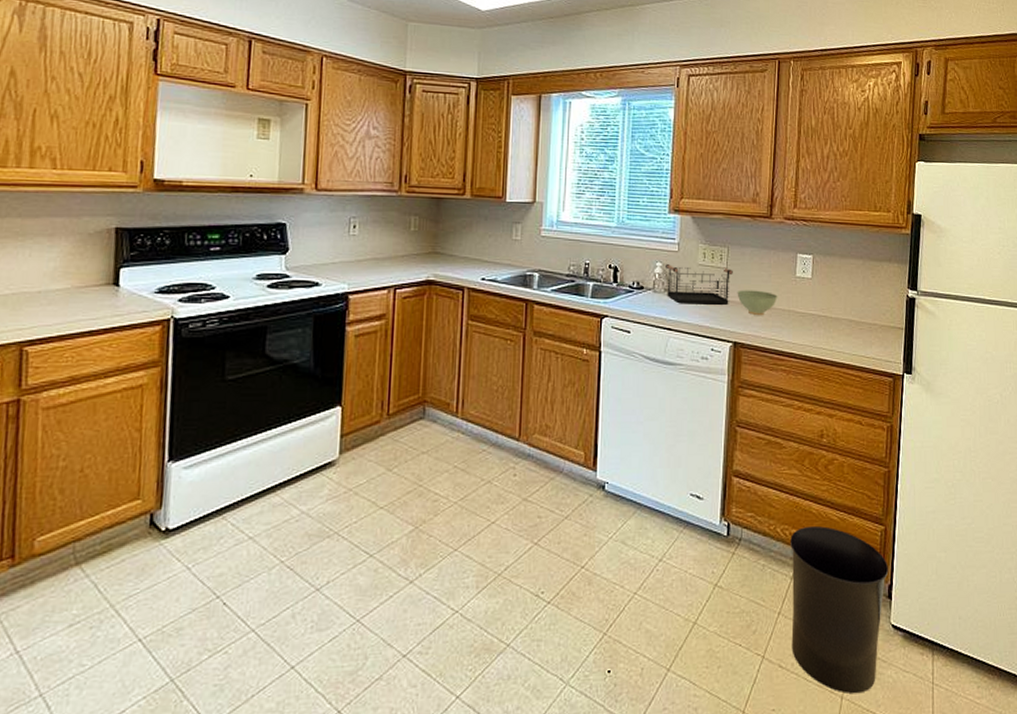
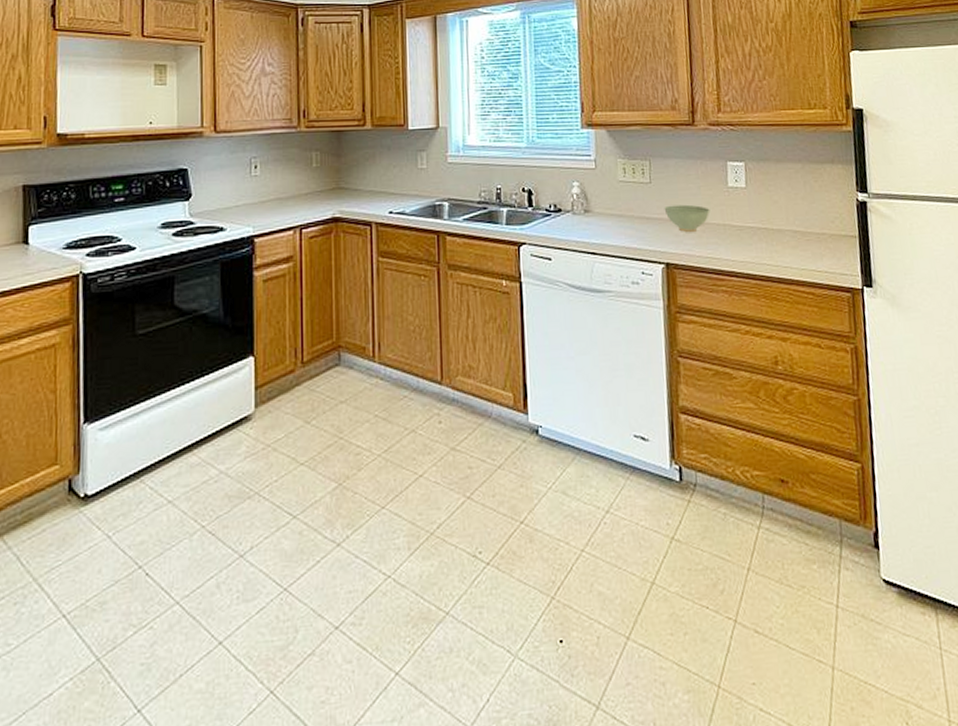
dish rack: present [666,263,733,305] -> none [583,182,658,225]
waste bin: present [790,525,889,694] -> none [752,465,872,663]

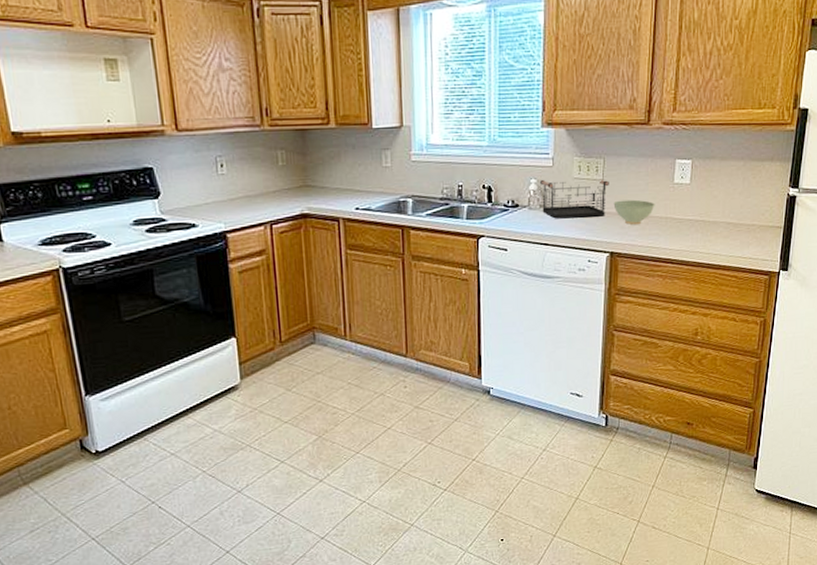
dish rack: none [583,182,658,225] -> present [540,179,609,219]

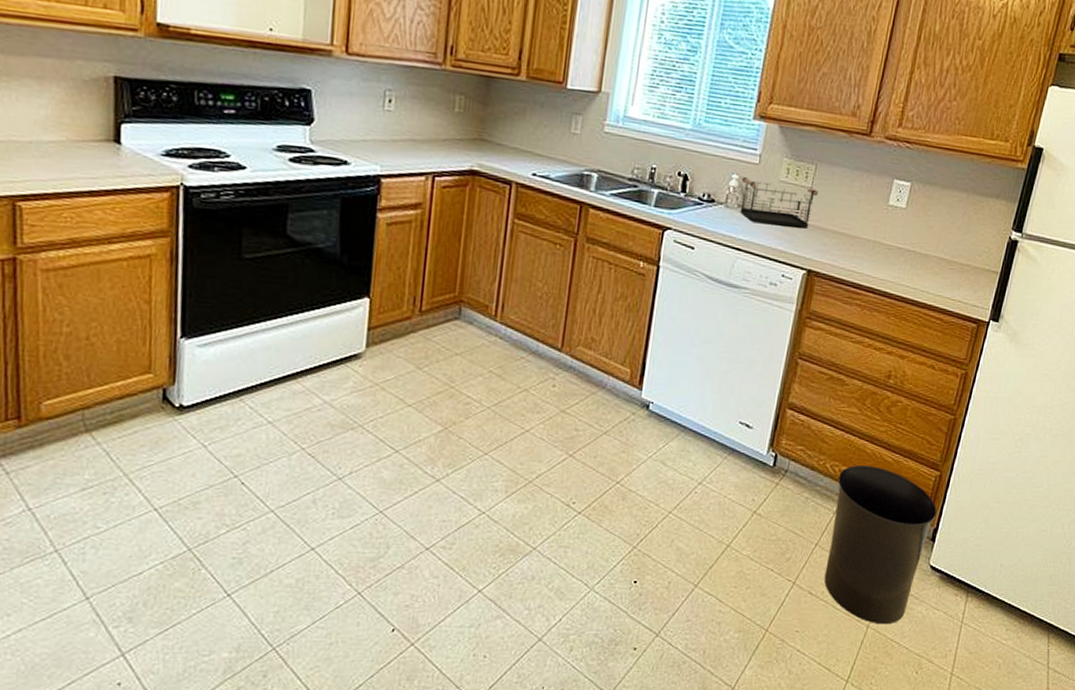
bowl: present [613,199,655,225] -> none [819,213,865,243]
waste bin: none [664,412,755,545] -> present [824,464,938,625]

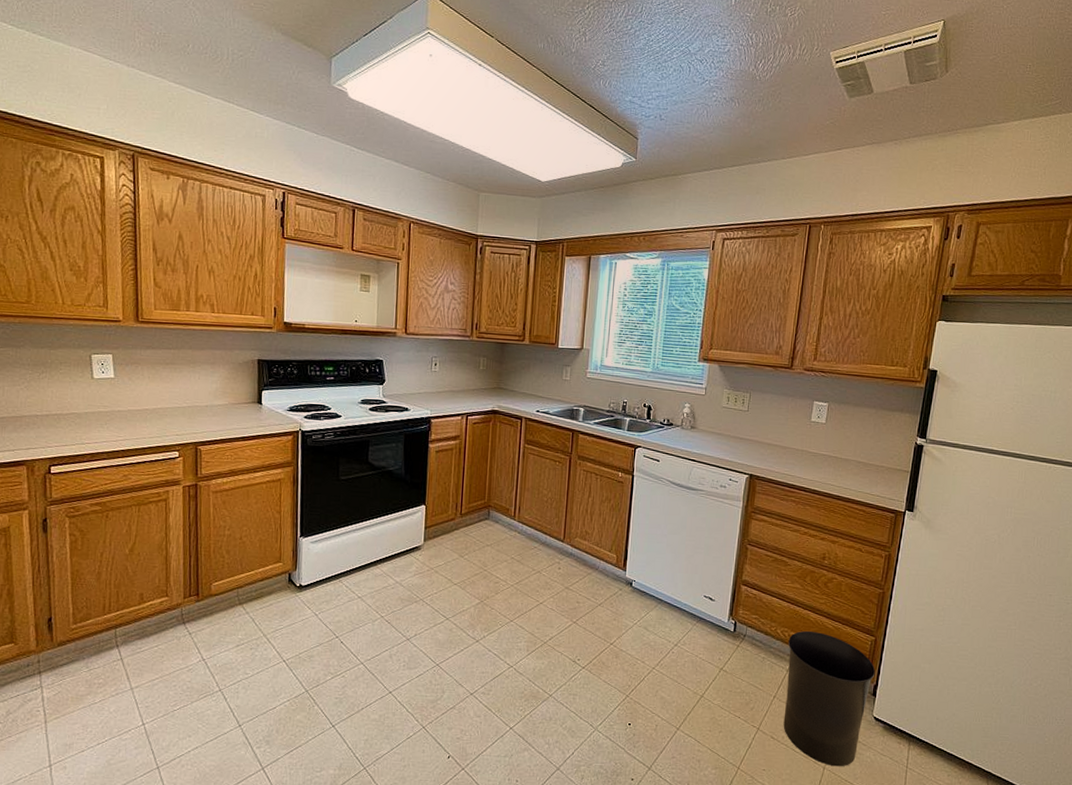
dish rack: present [740,176,818,229] -> none [693,404,753,442]

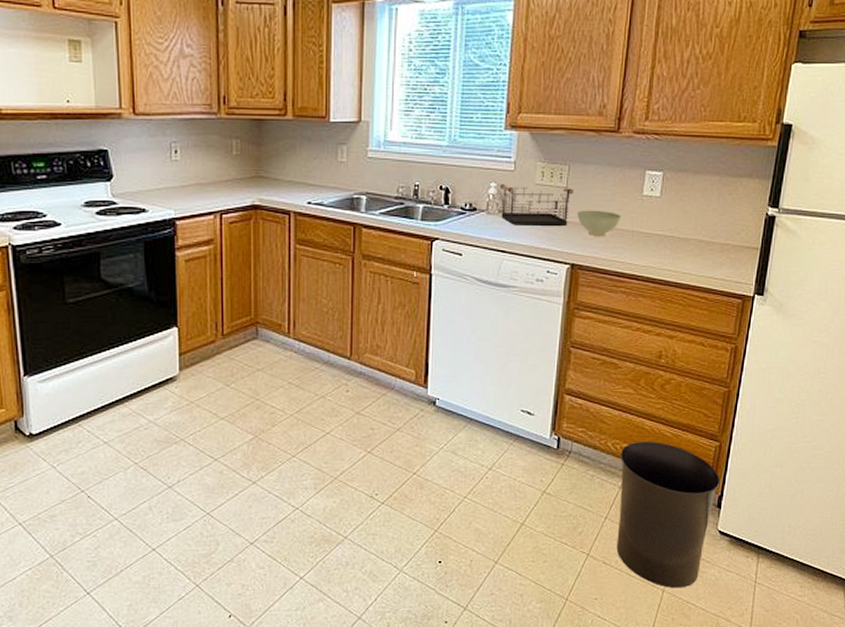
dish rack: none [693,404,753,442] -> present [500,183,573,226]
bowl: none [755,430,793,453] -> present [577,210,622,236]

